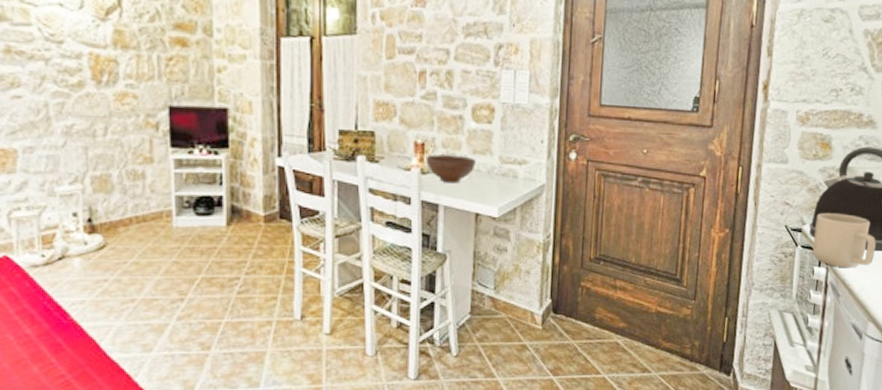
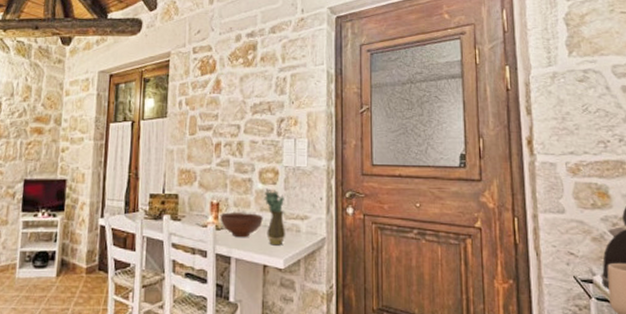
vase: none [477,128,502,193] -> present [263,189,286,246]

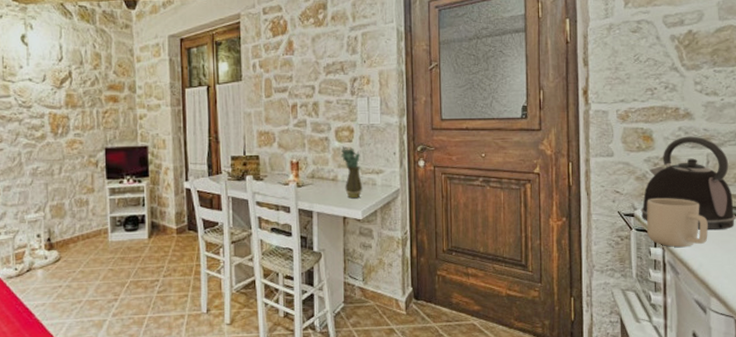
bowl: present [220,212,263,238] -> none [300,170,341,193]

